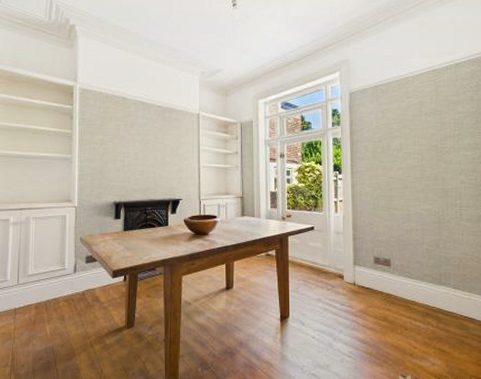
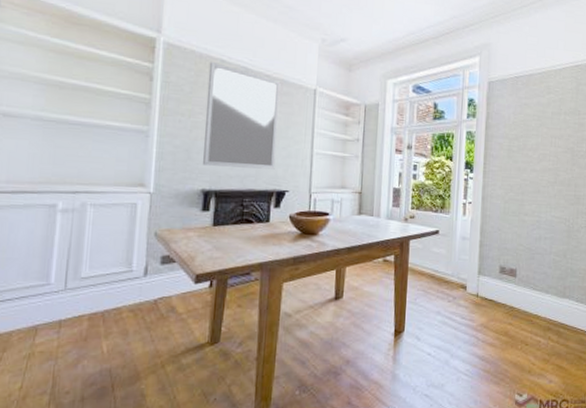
home mirror: none [113,99,170,182] -> present [203,61,281,170]

